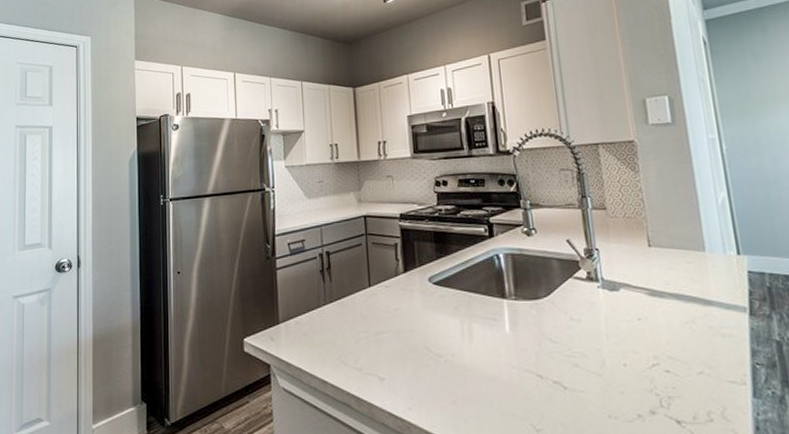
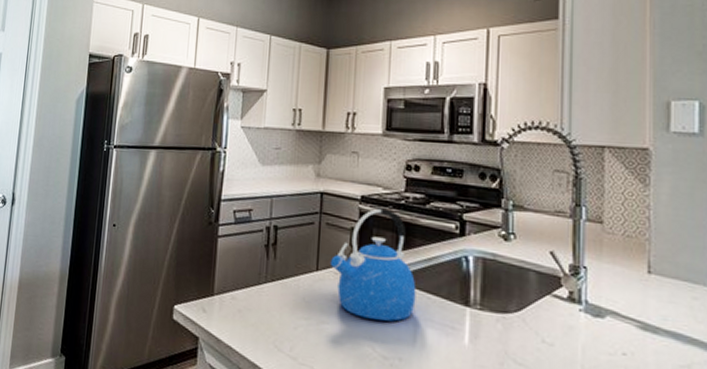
kettle: none [380,221,460,323] -> present [329,206,416,322]

